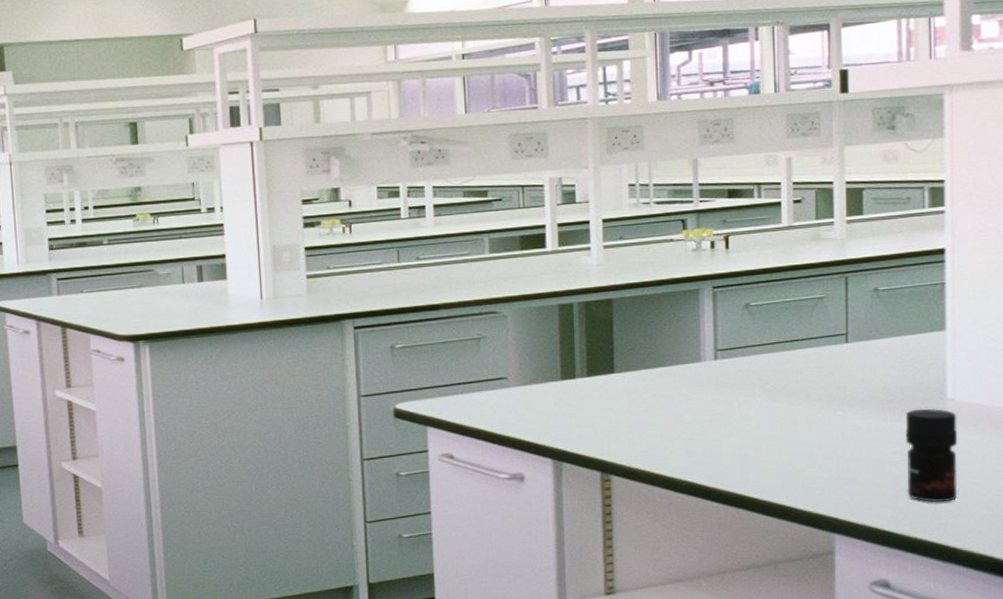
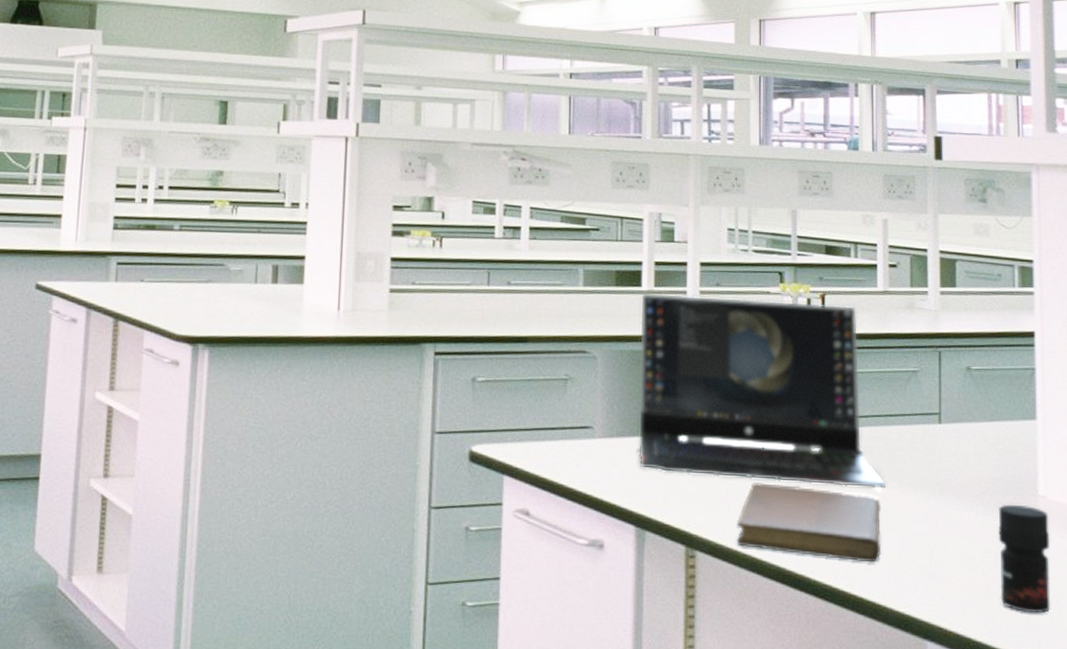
laptop computer: none [547,243,794,411] -> present [638,293,887,489]
notebook: none [648,411,789,472] -> present [736,482,881,563]

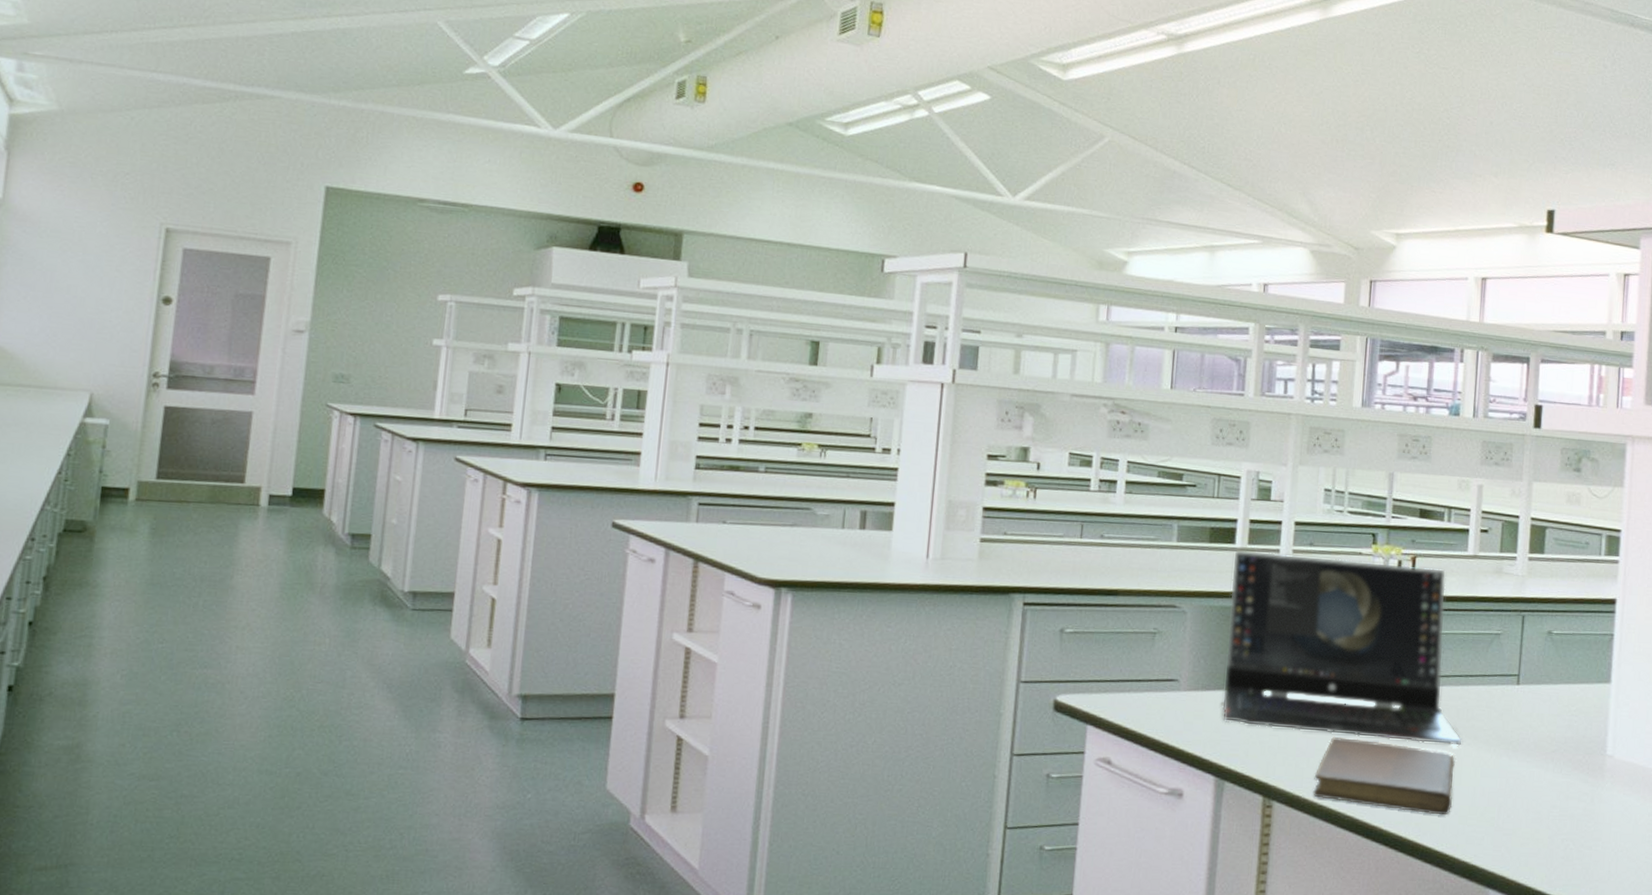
jar: present [998,504,1051,614] -> none [1561,762,1614,865]

